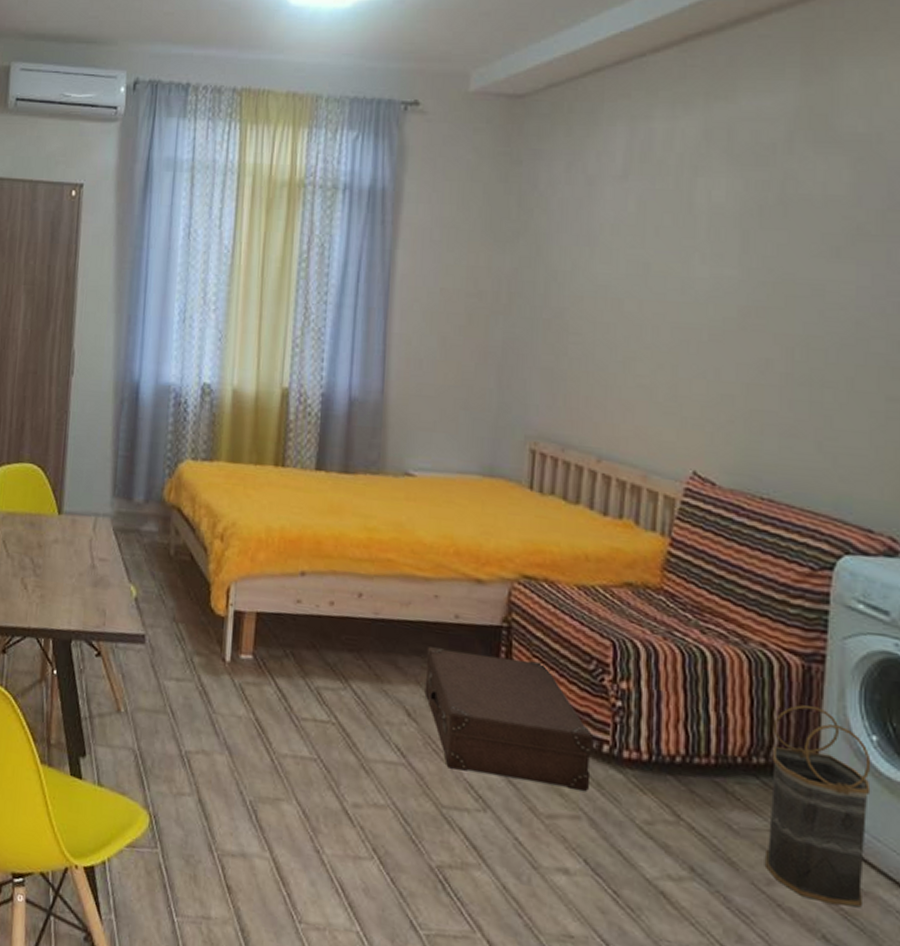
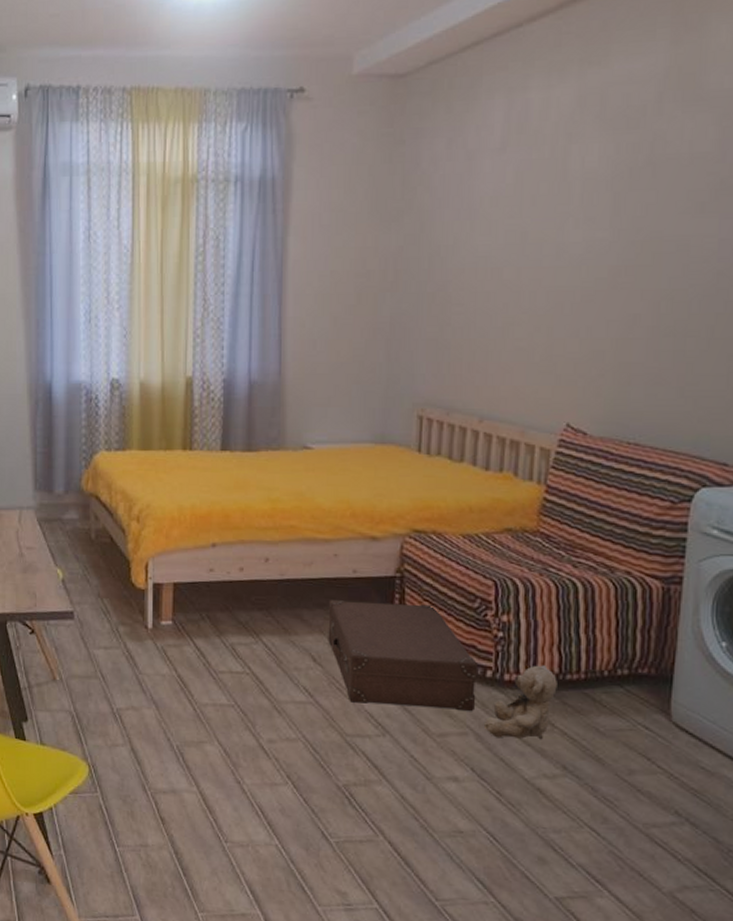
teddy bear: none [598,743,684,833] -> present [483,665,557,740]
basket: present [764,705,871,907] -> none [626,622,721,786]

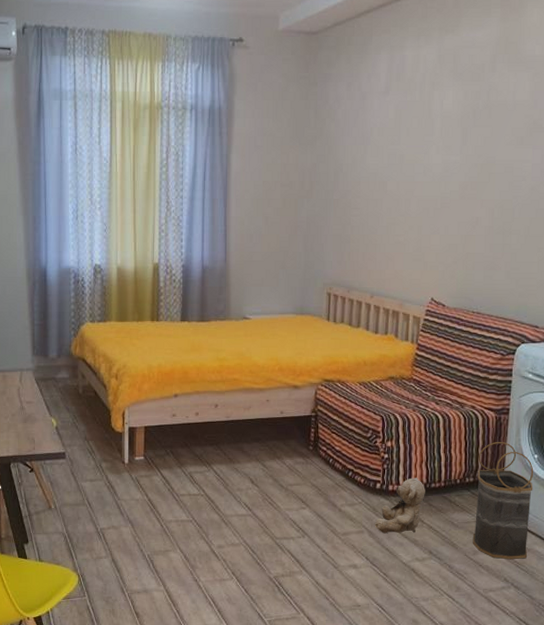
suitcase: present [328,600,479,711] -> none [262,435,371,514]
basket: none [626,622,721,786] -> present [472,442,534,560]

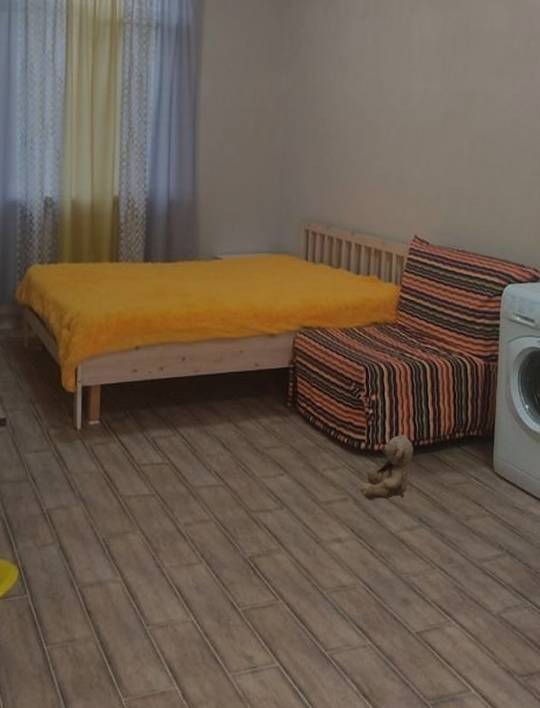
basket: present [472,442,534,560] -> none [464,392,525,524]

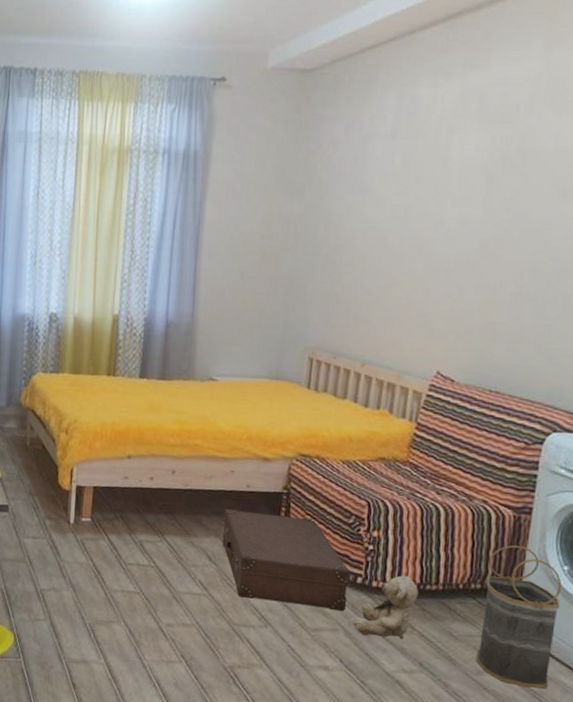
suitcase: none [235,390,355,482] -> present [222,509,351,611]
basket: none [464,392,525,524] -> present [475,545,562,689]

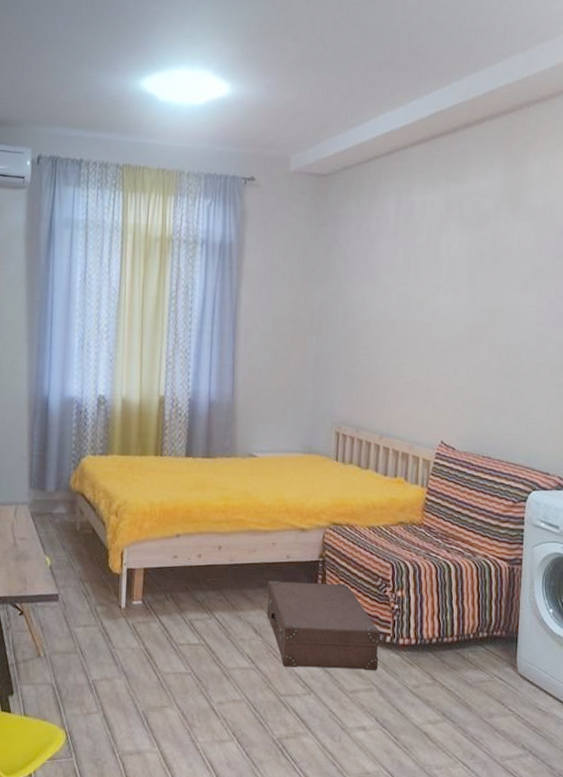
teddy bear: present [352,575,418,640] -> none [384,631,437,692]
basket: present [475,545,562,689] -> none [487,594,549,724]

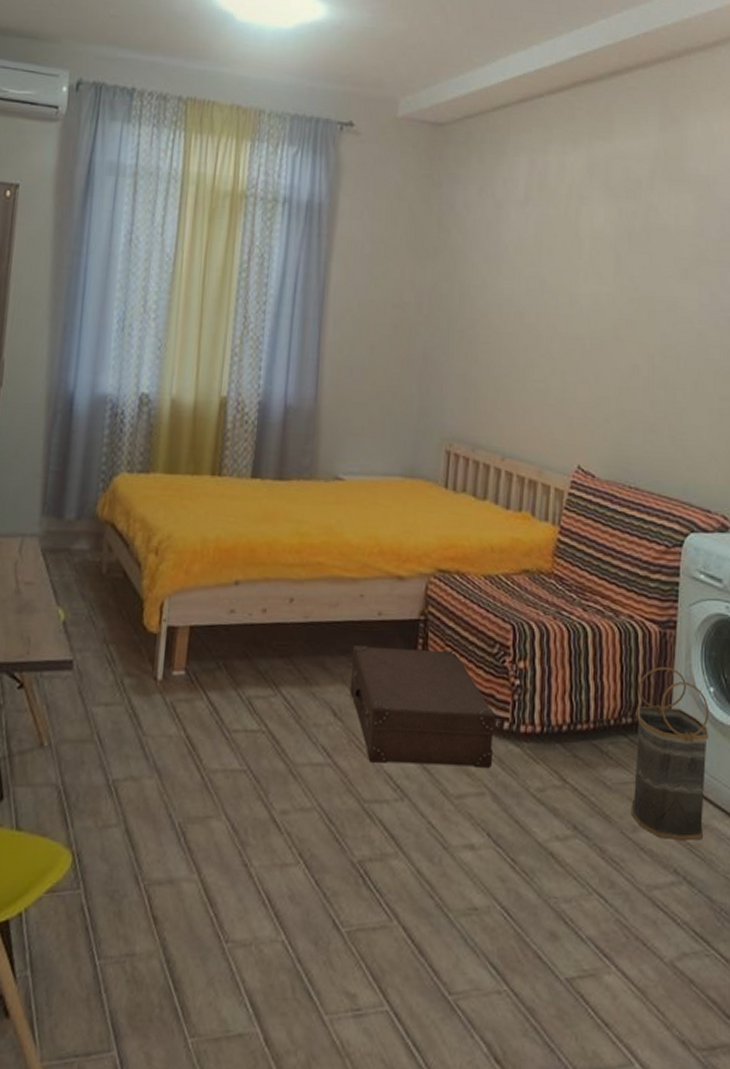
basket: none [487,594,549,724] -> present [631,667,710,841]

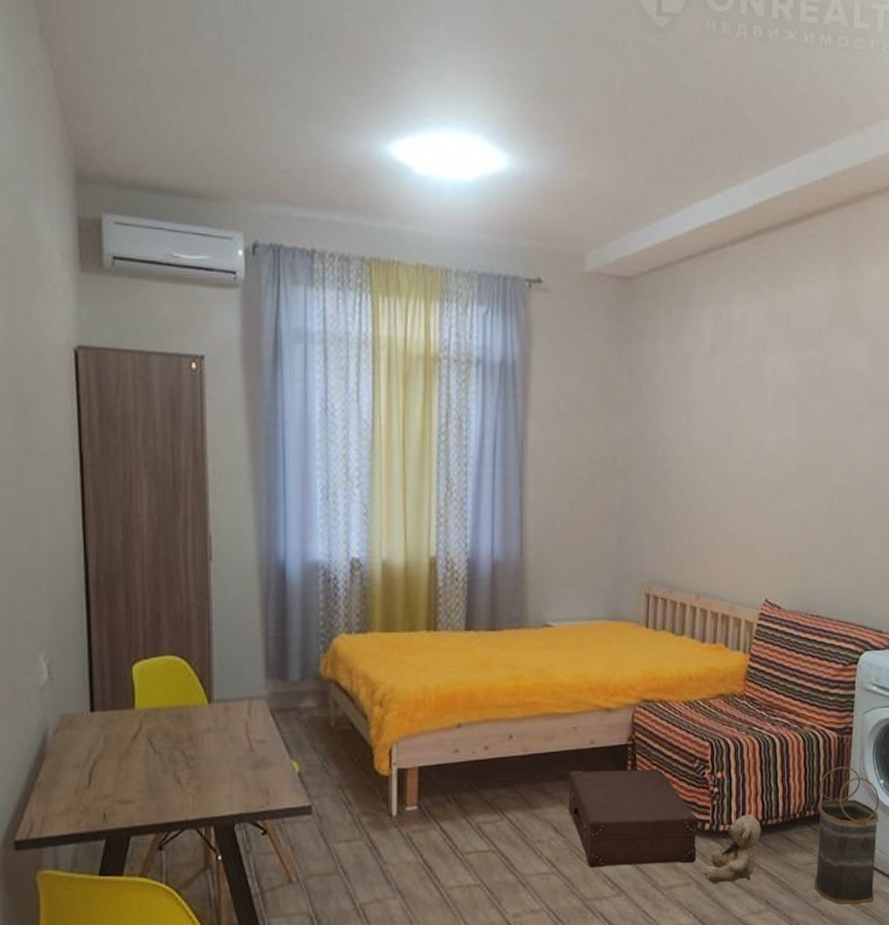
teddy bear: none [500,715,569,798] -> present [703,814,761,884]

